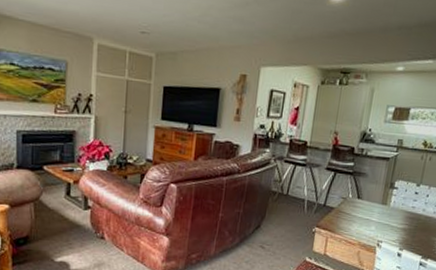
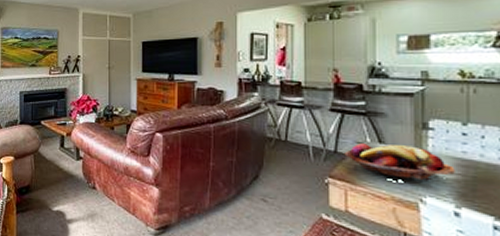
fruit basket: none [331,199,405,230] -> present [344,144,455,181]

